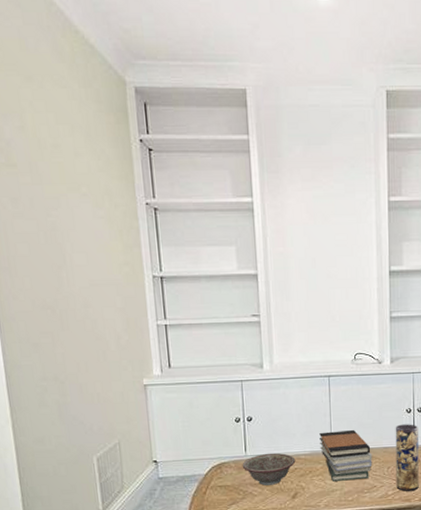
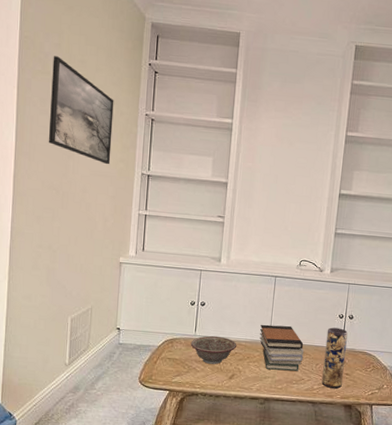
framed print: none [17,142,113,271] -> present [48,56,114,165]

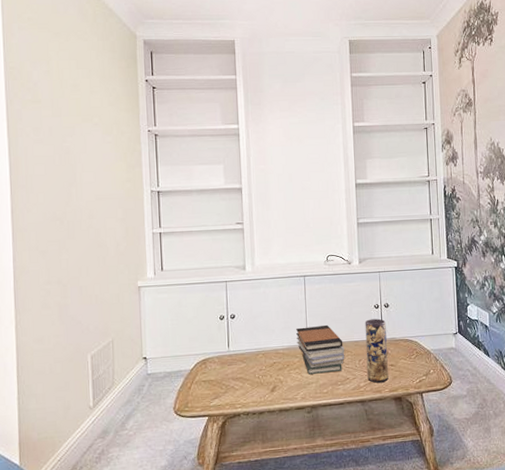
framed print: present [48,56,114,165] -> none [43,83,116,187]
decorative bowl: present [190,335,237,365] -> none [225,348,275,380]

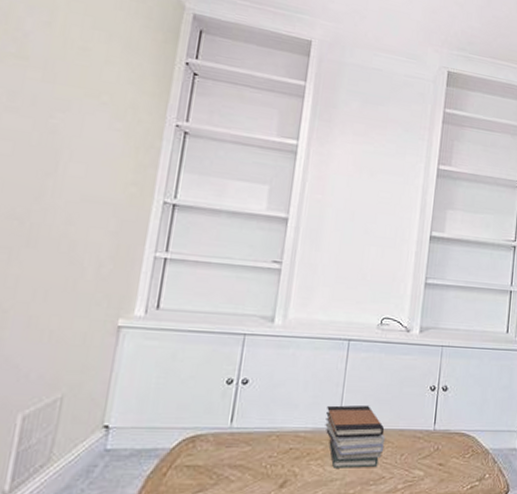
vase: present [365,318,389,383] -> none [408,403,441,486]

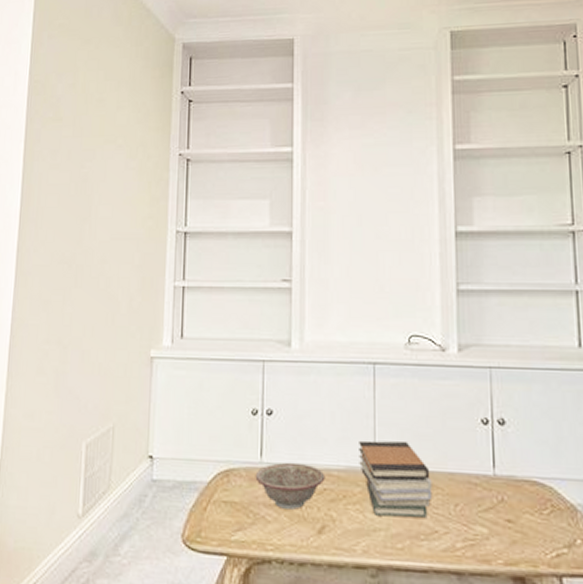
decorative bowl: none [223,426,293,468] -> present [255,462,325,510]

